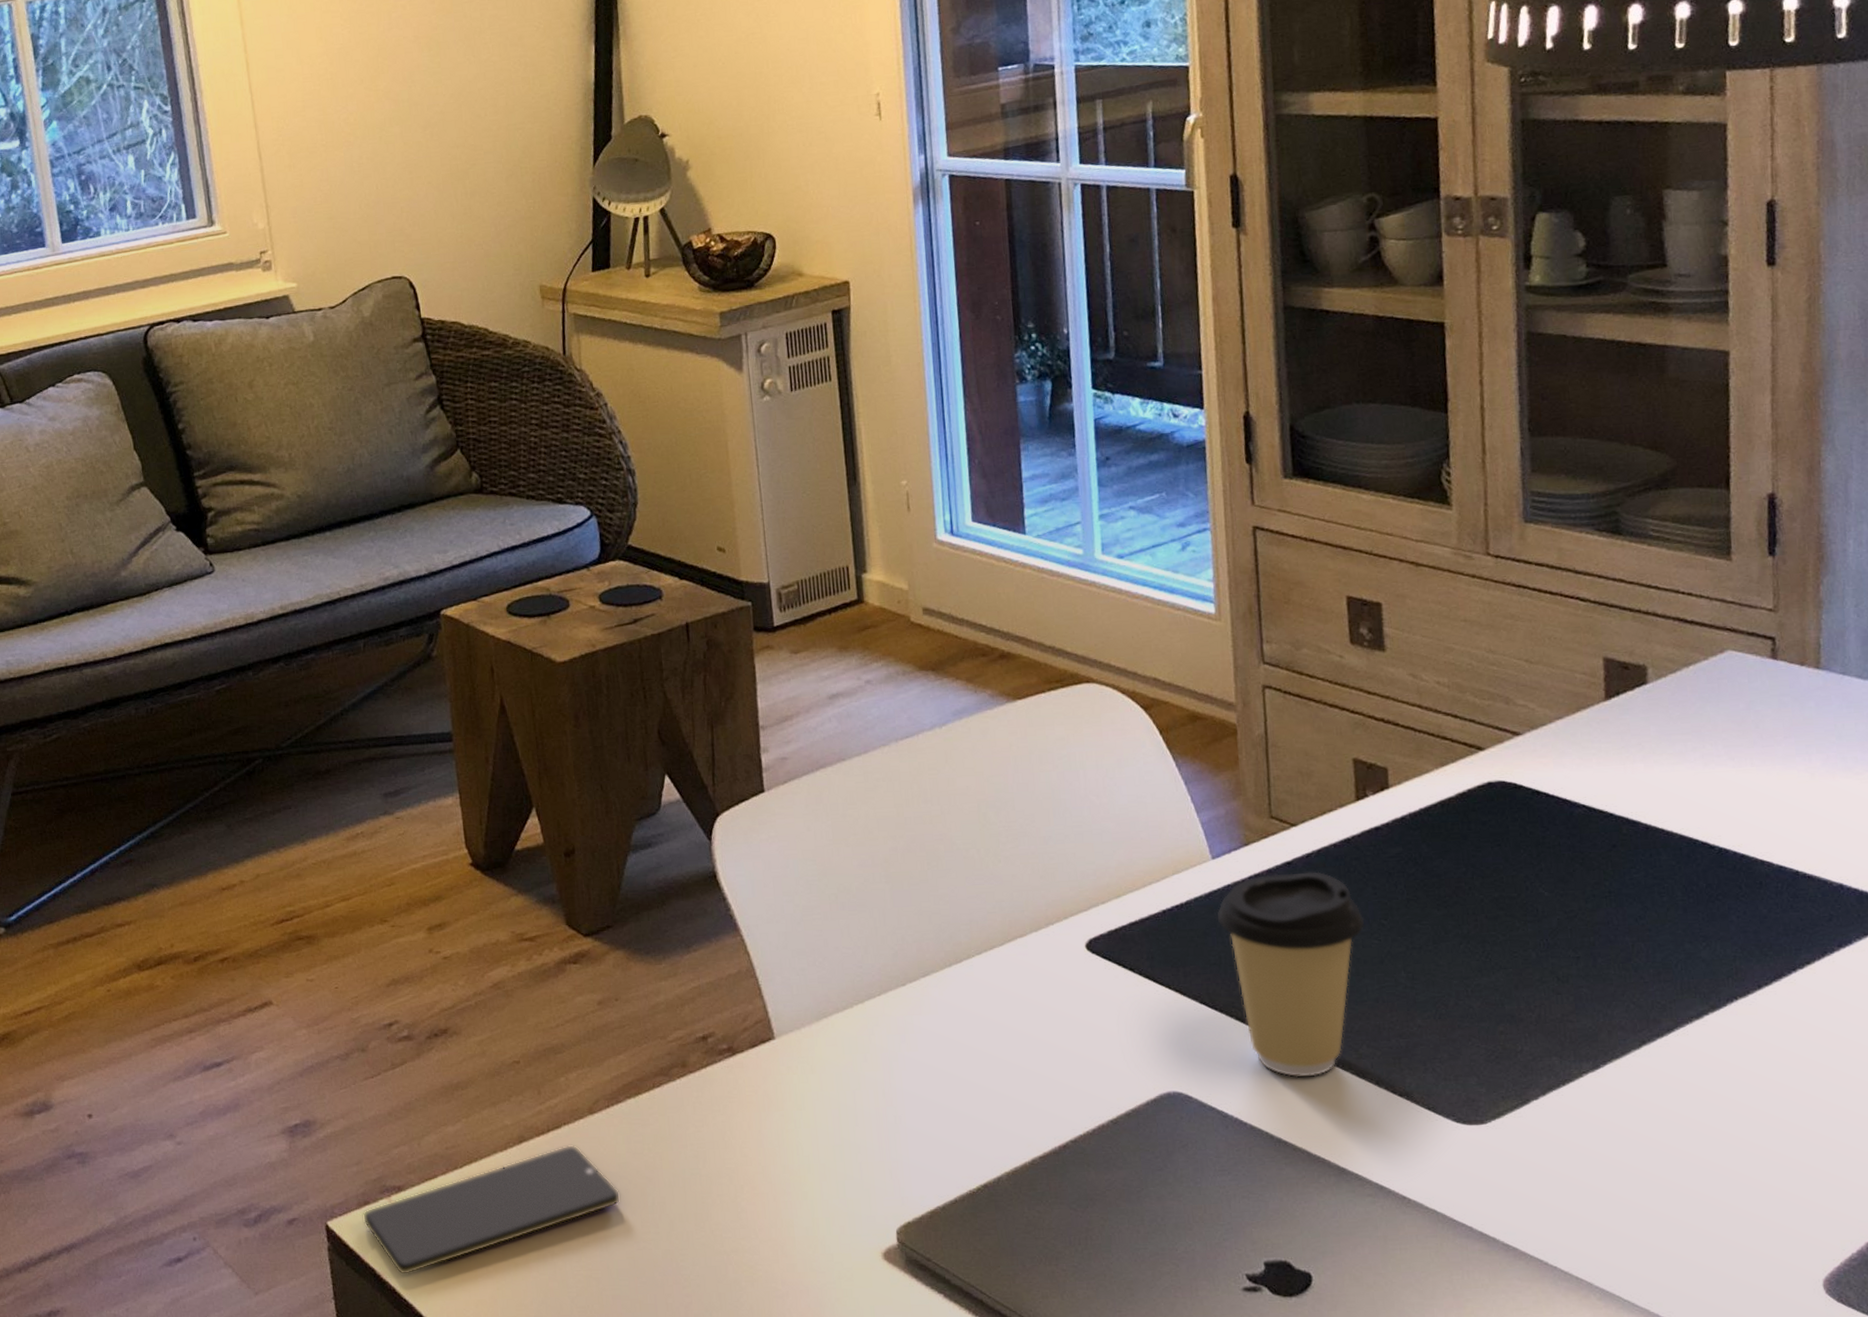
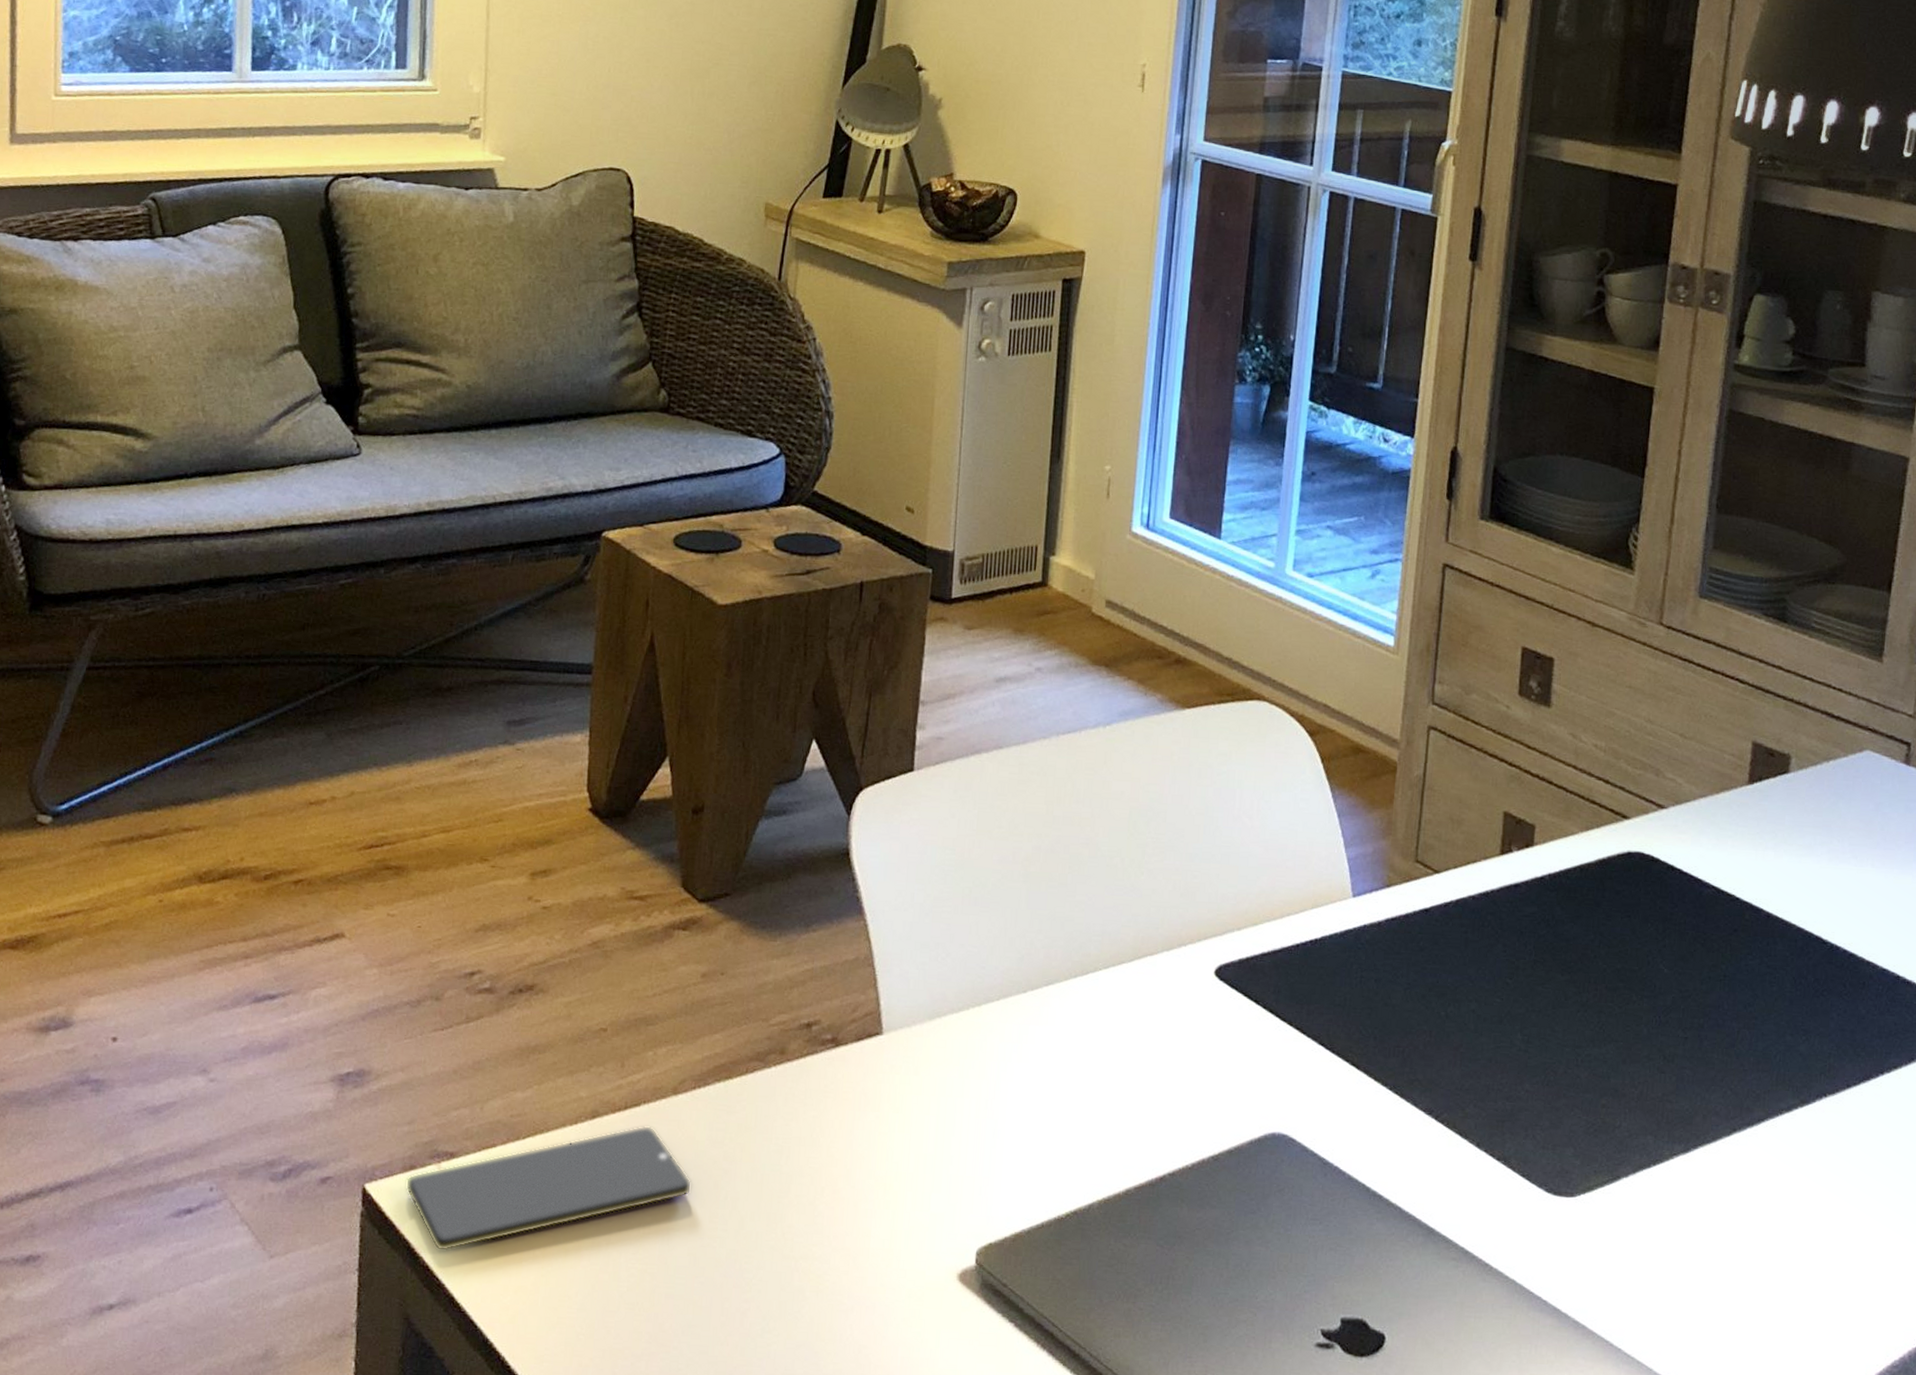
coffee cup: present [1217,871,1365,1078] -> none [1348,920,1491,1132]

